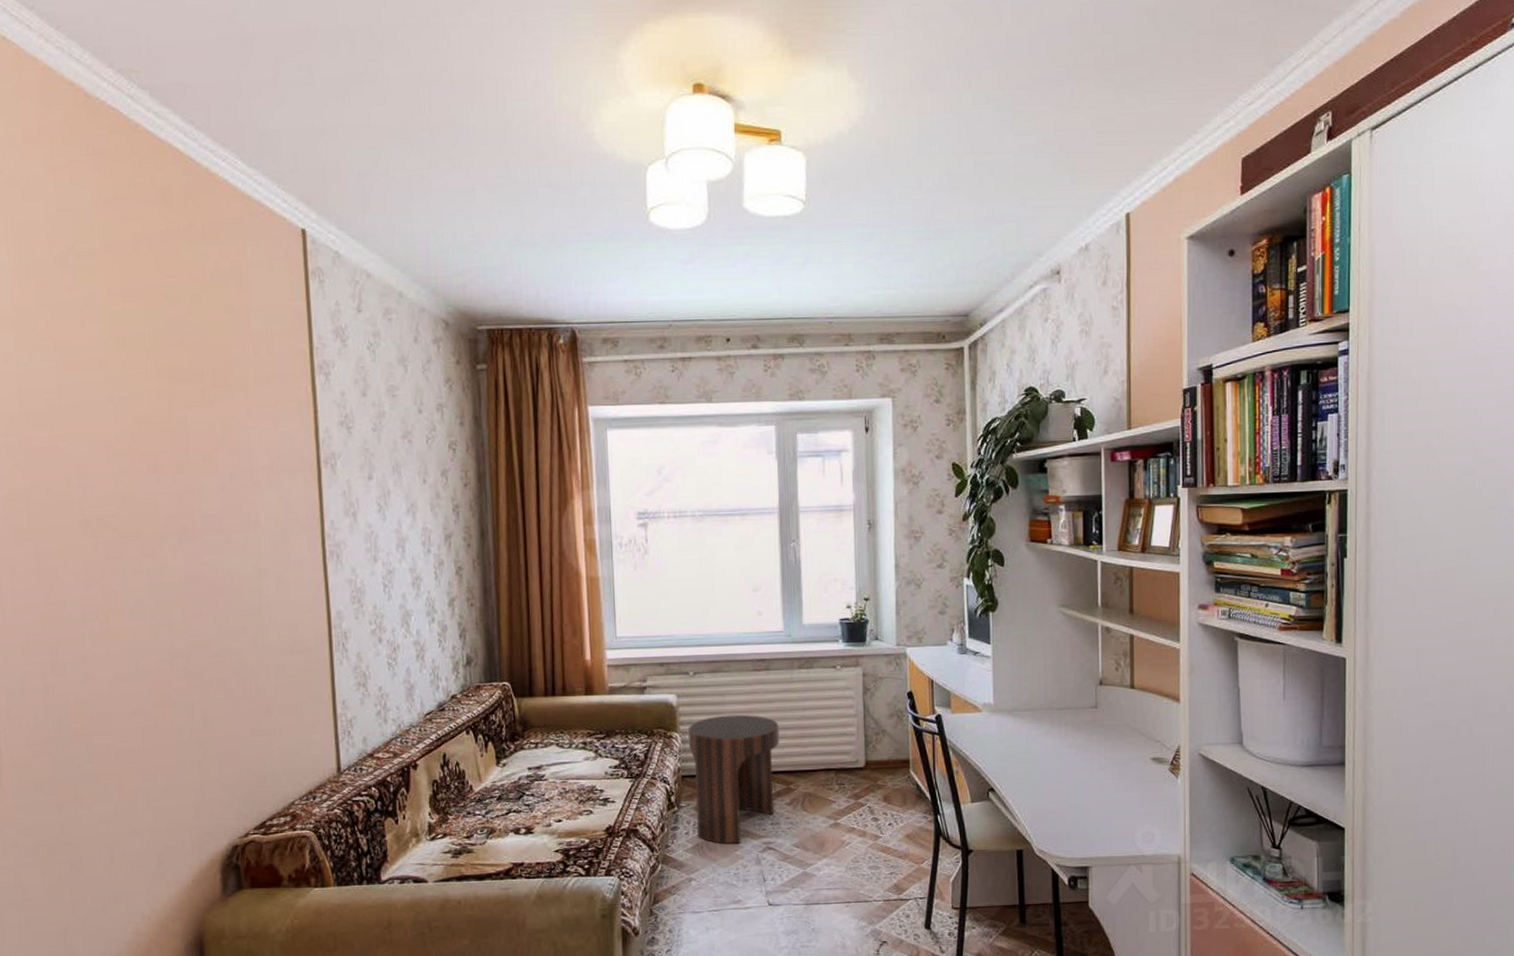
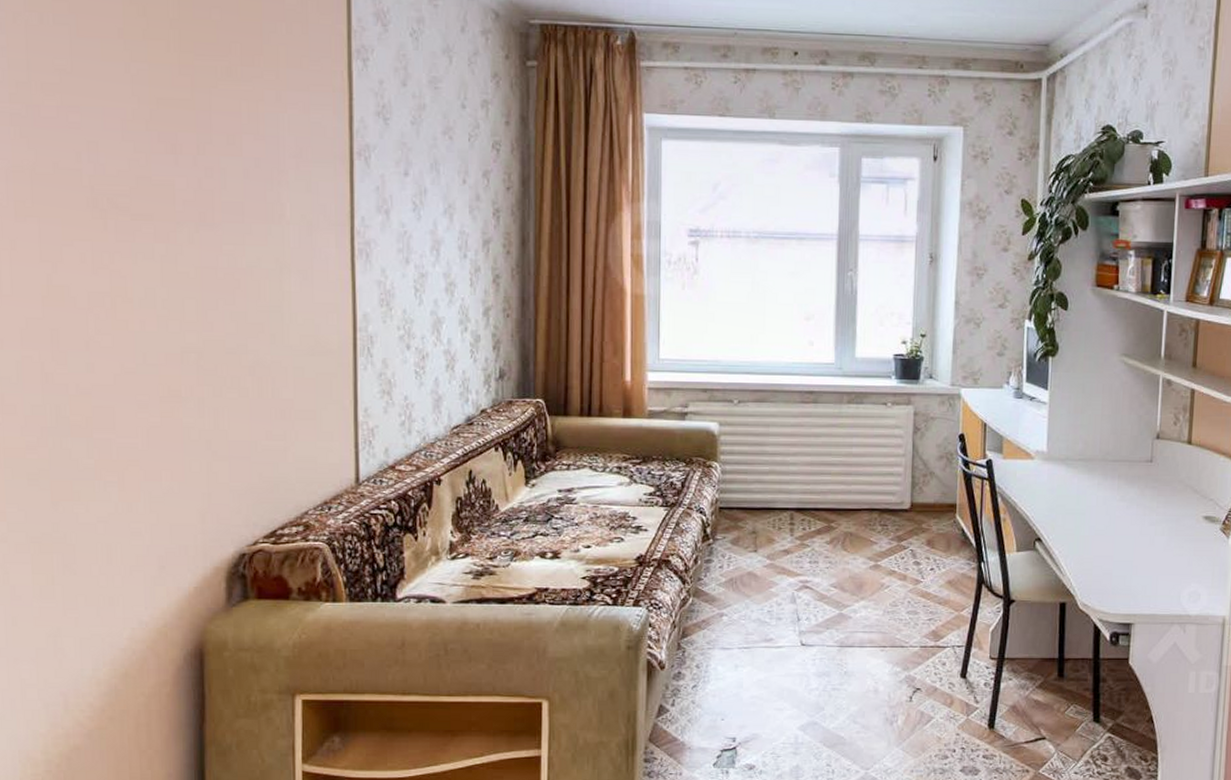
side table: present [687,714,780,844] -> none [728,447,824,581]

